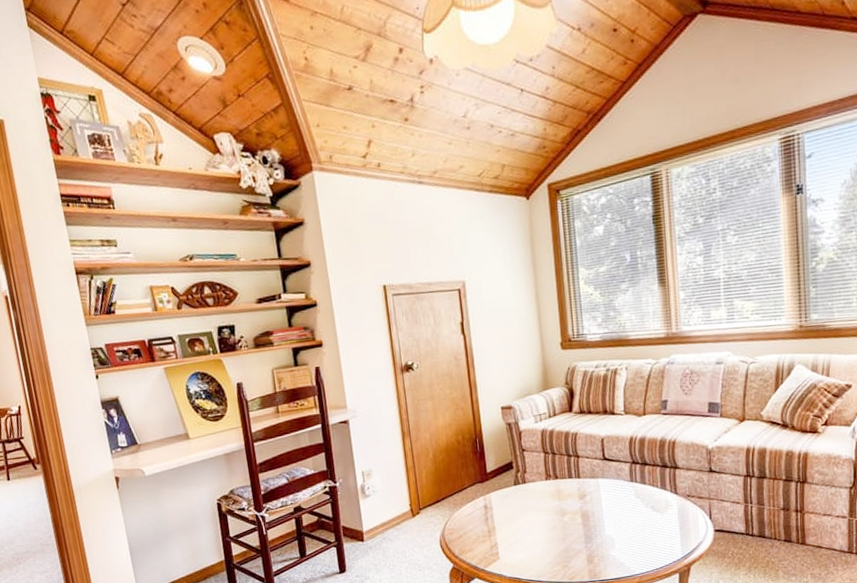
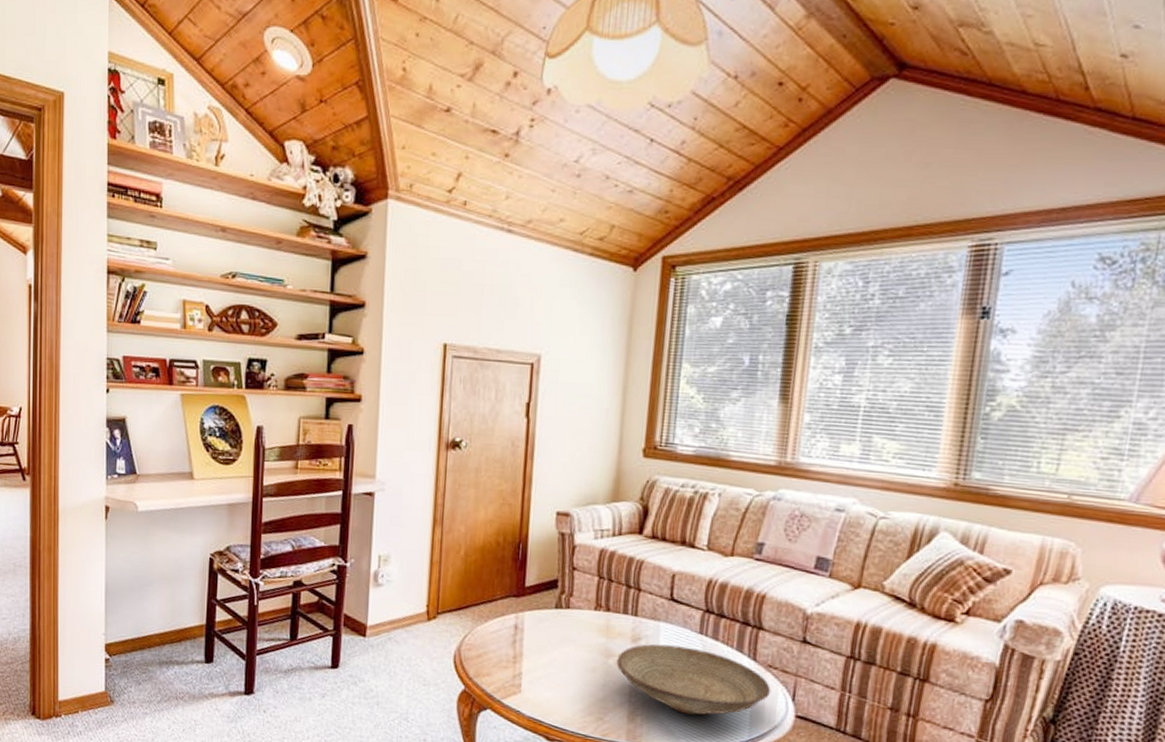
decorative bowl: none [570,494,693,548] -> present [616,644,771,715]

